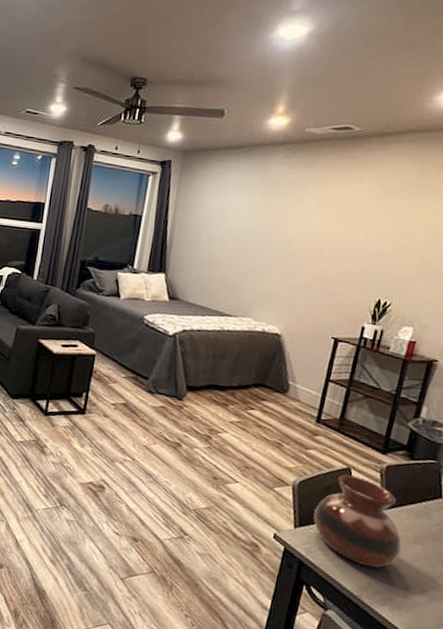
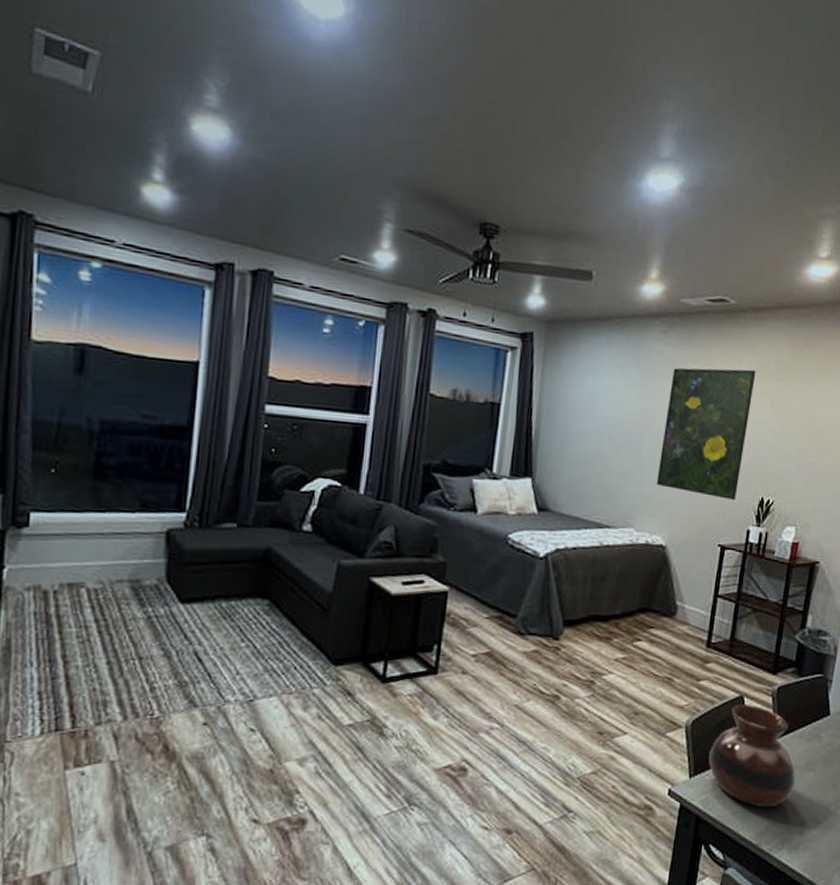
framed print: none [274,186,379,300] -> present [656,367,756,500]

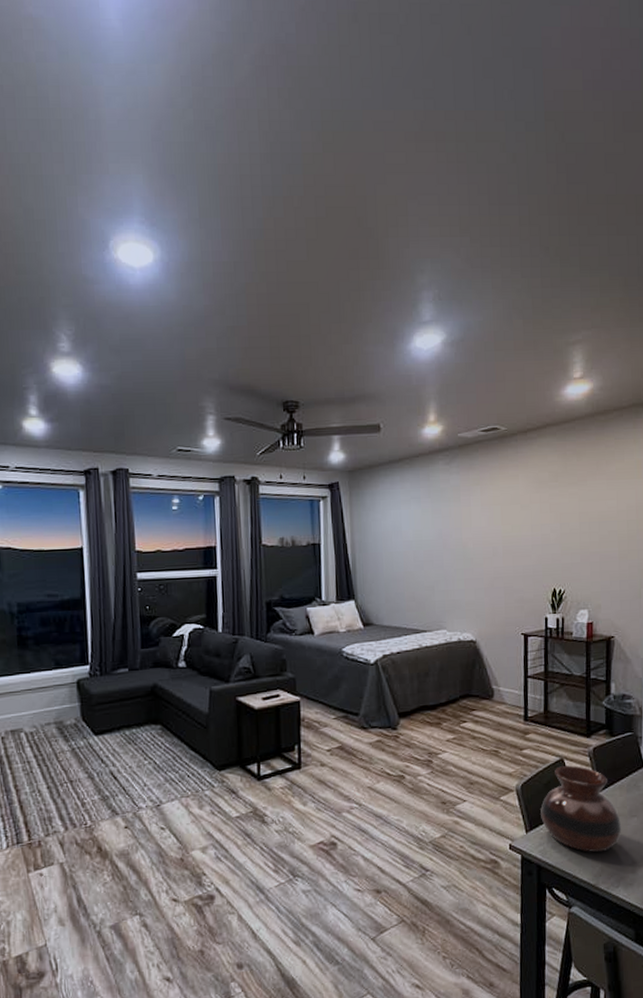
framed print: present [656,367,756,500] -> none [459,482,533,595]

